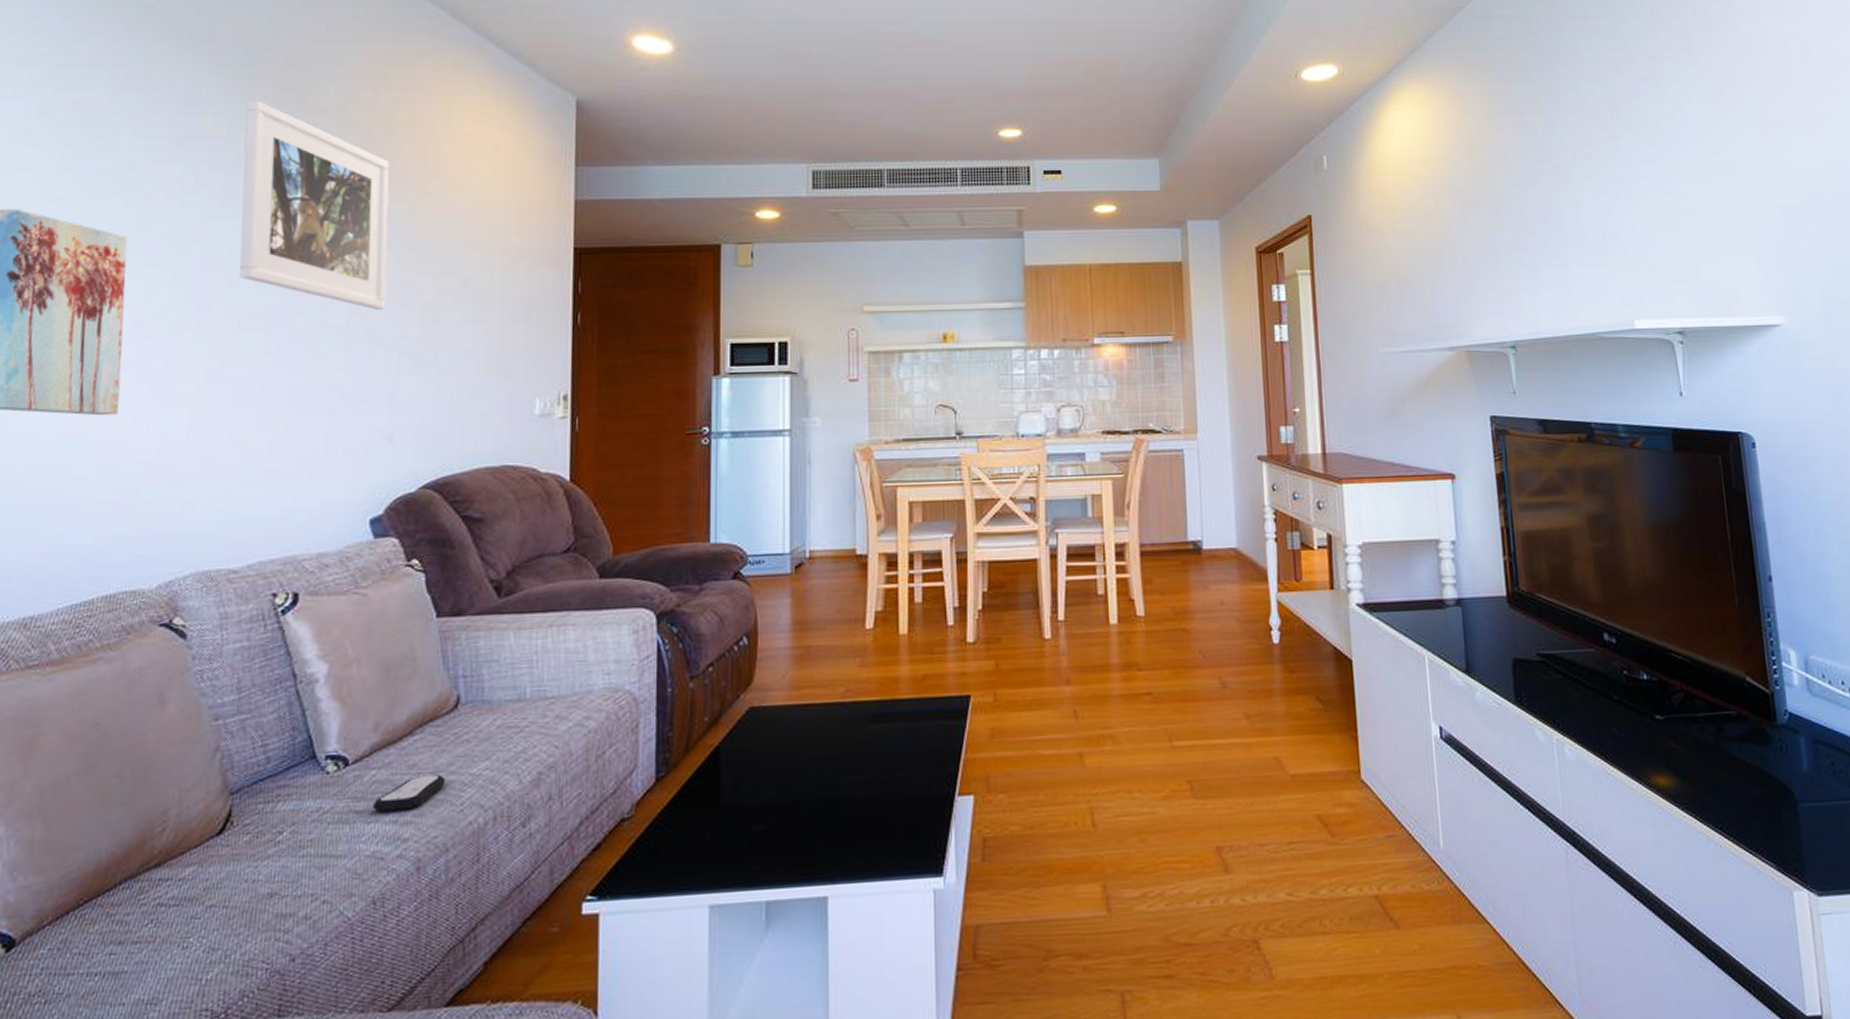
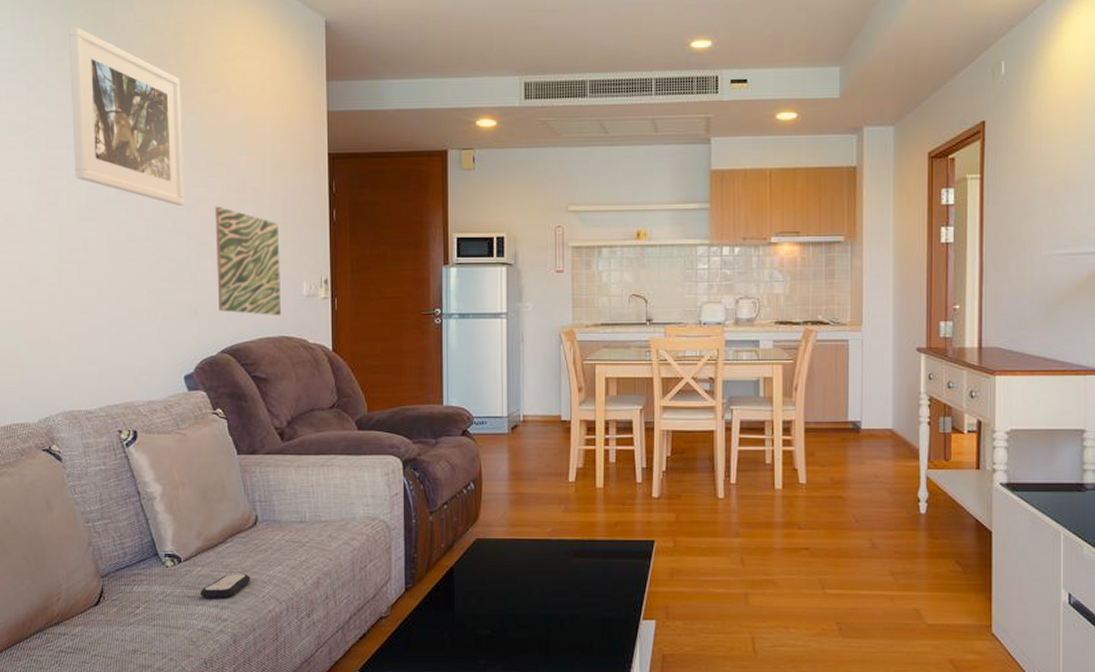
wall art: none [422,310,507,440] -> present [215,206,281,315]

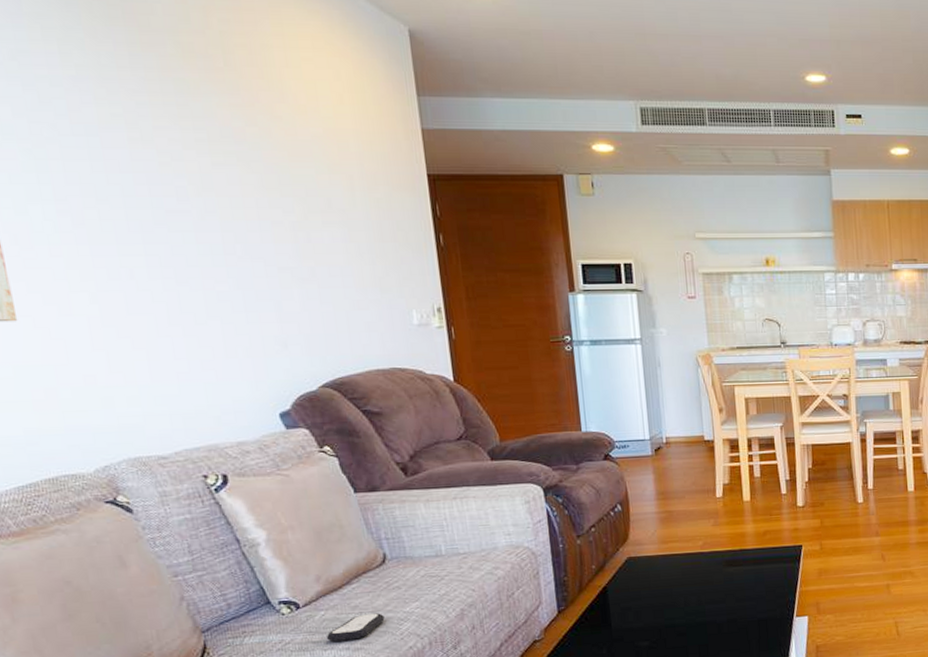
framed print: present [68,27,185,206] -> none [72,16,257,228]
wall art: present [215,206,281,315] -> none [296,229,390,346]

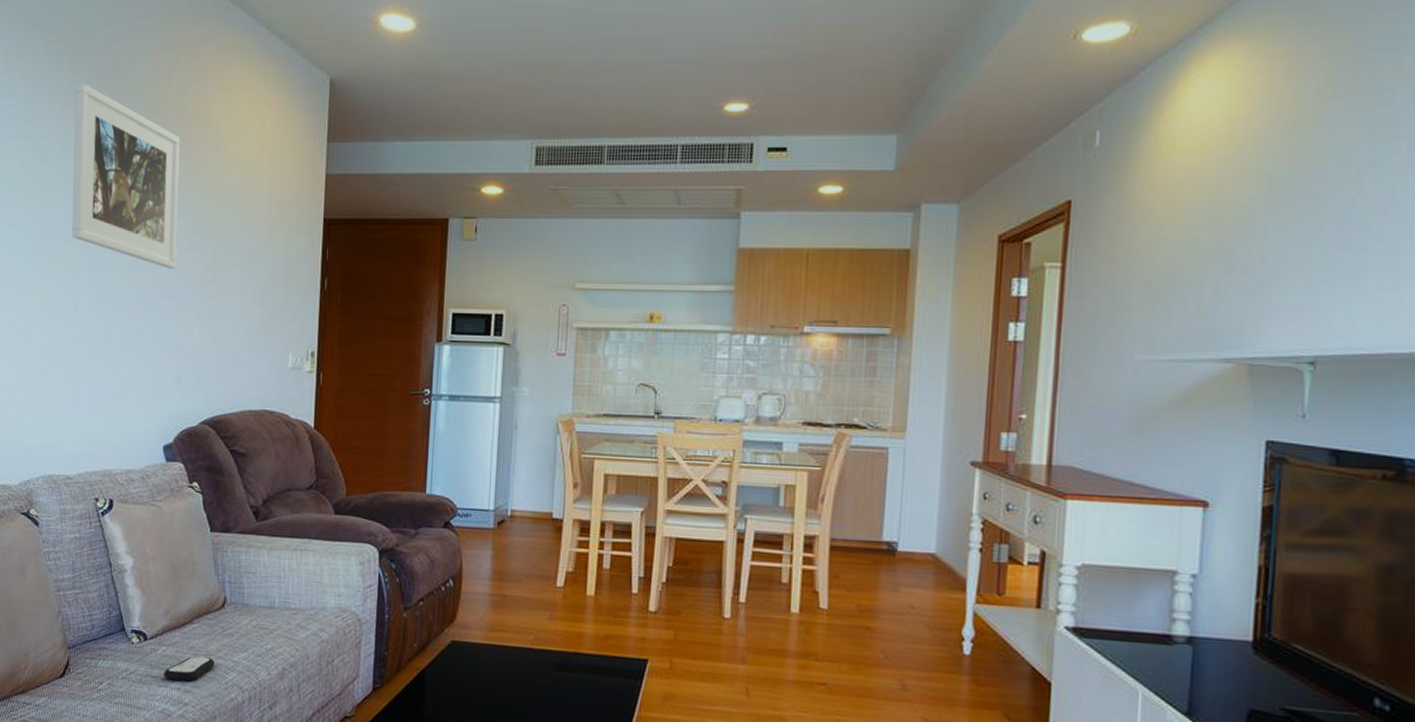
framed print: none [72,16,257,228] -> present [72,83,180,269]

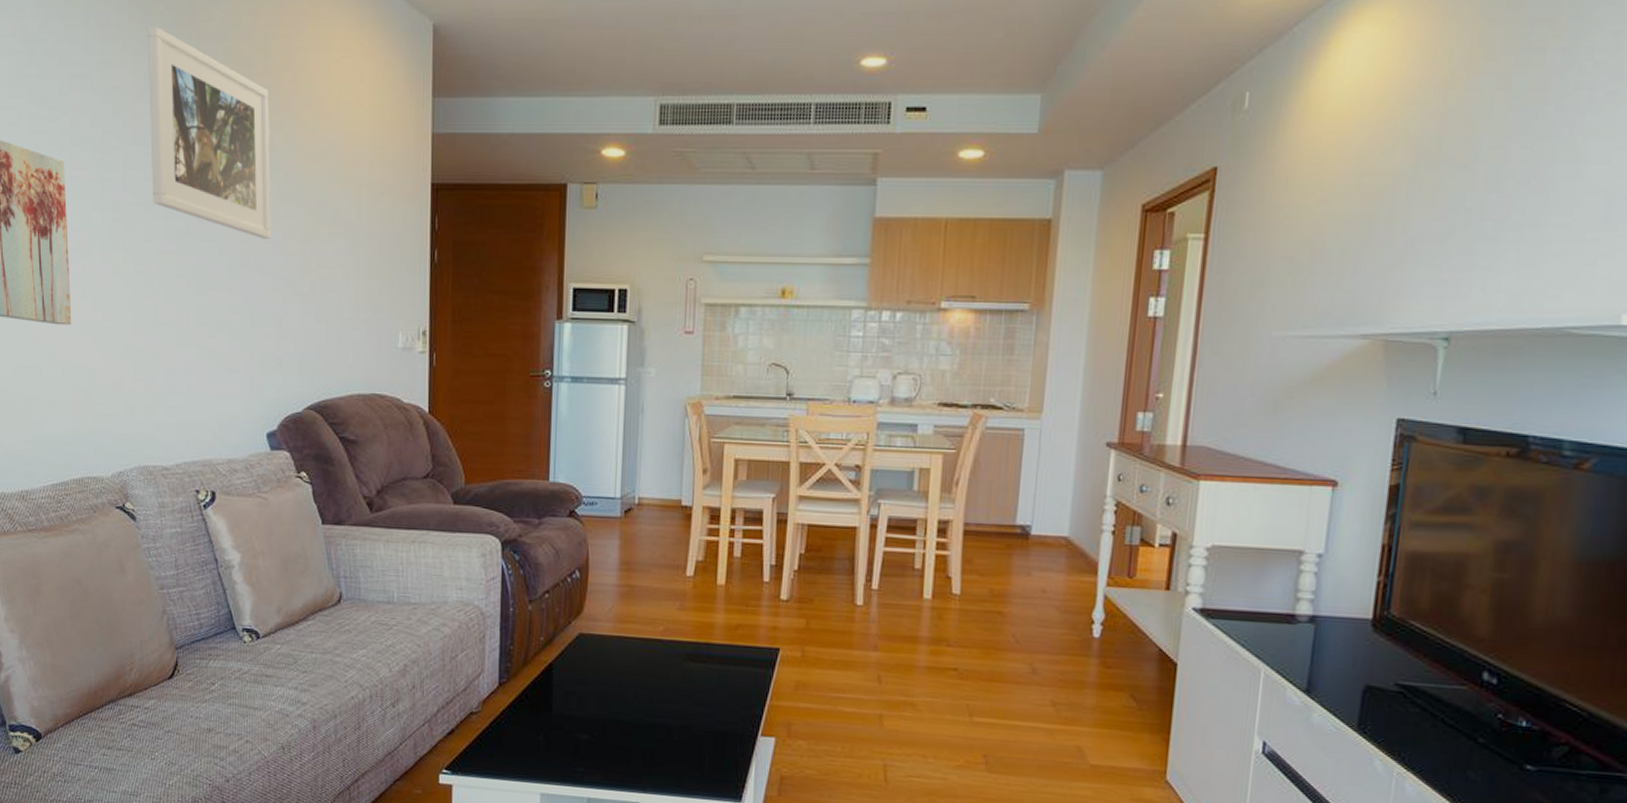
remote control: present [164,656,215,682] -> none [279,654,333,680]

